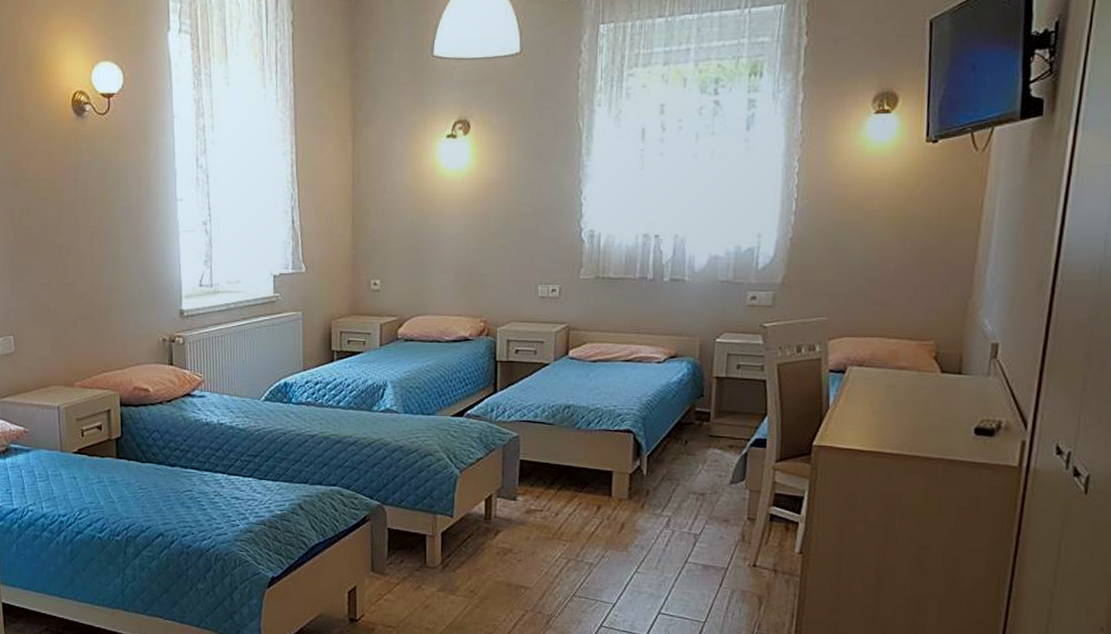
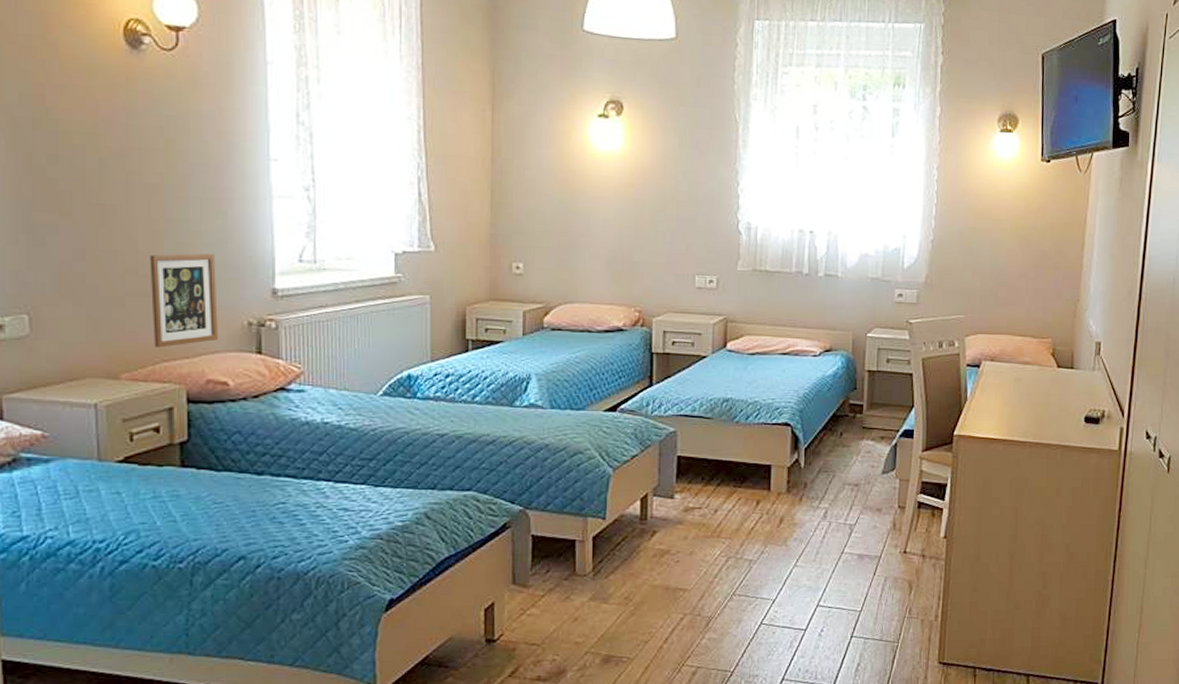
picture frame: none [92,281,141,361] -> present [149,253,218,348]

